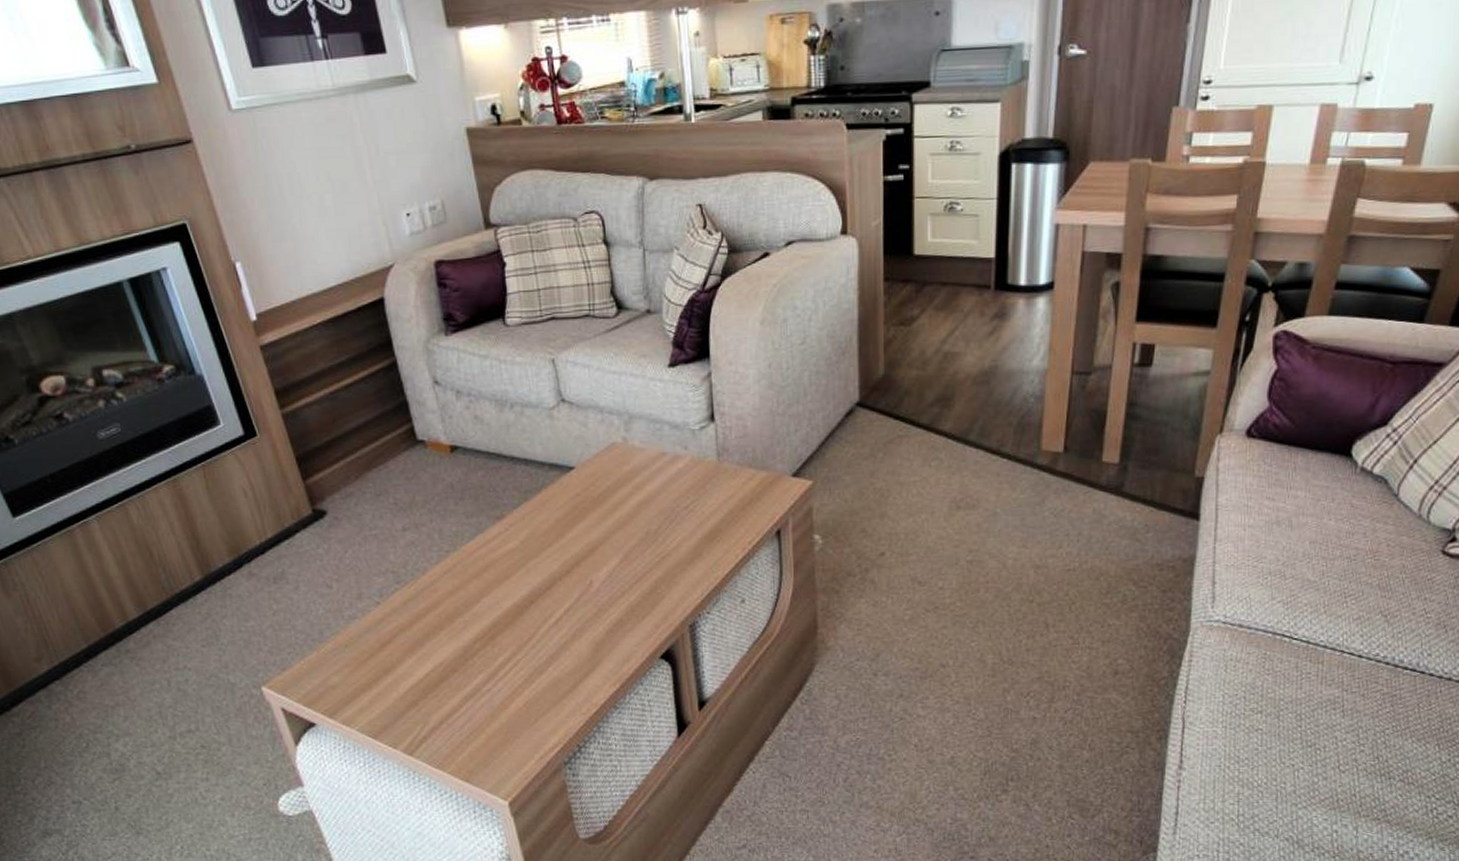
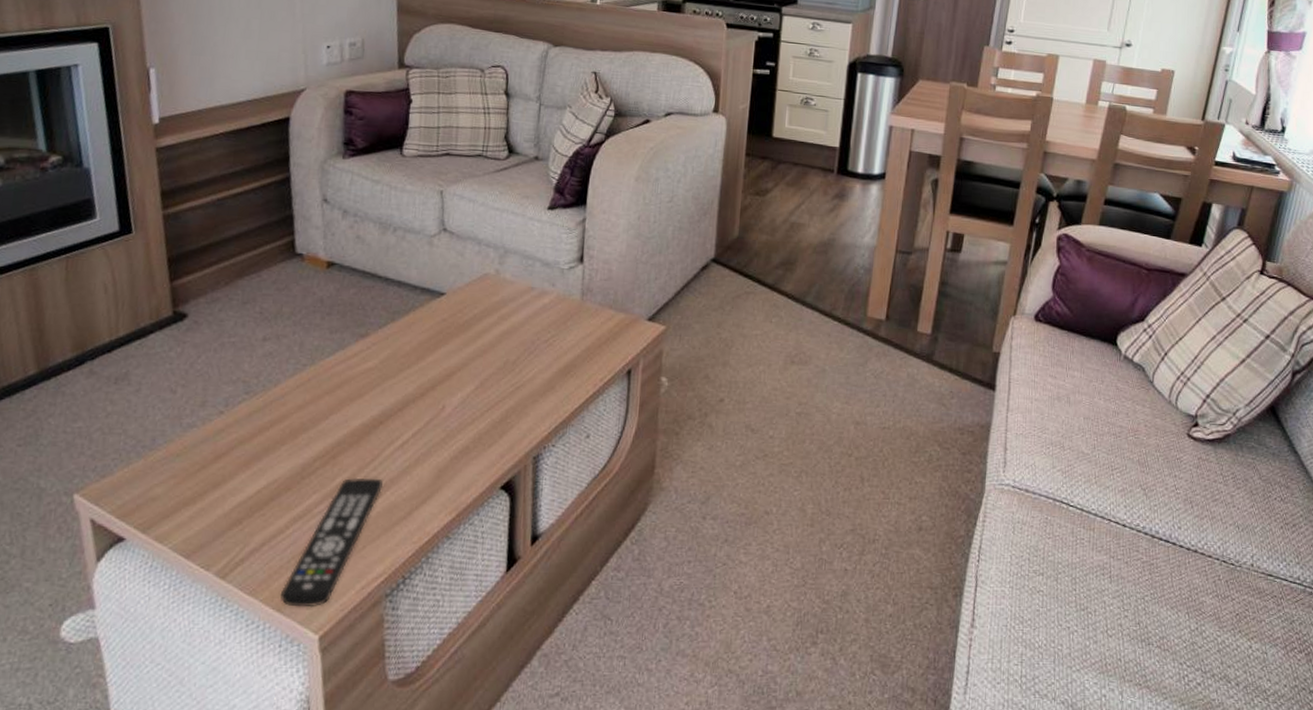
remote control: none [466,655,545,777] -> present [280,477,383,608]

